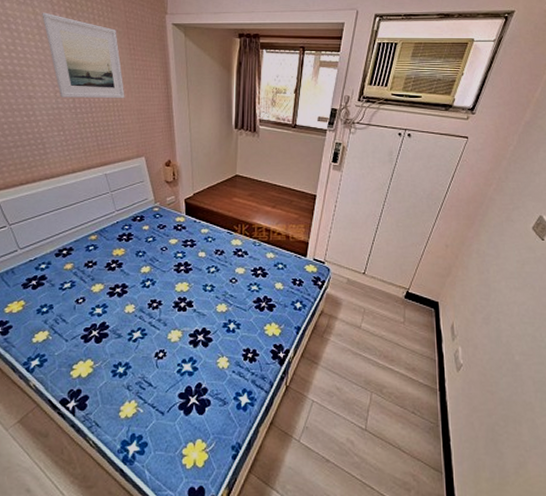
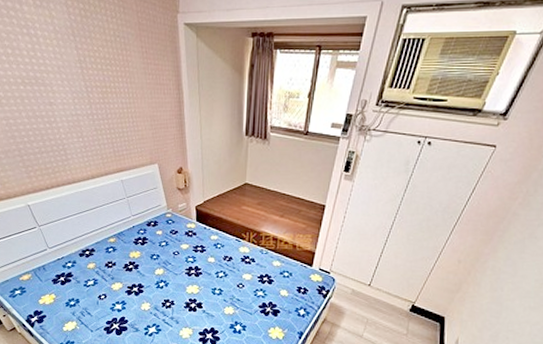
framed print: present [42,12,125,99] -> none [58,15,139,105]

